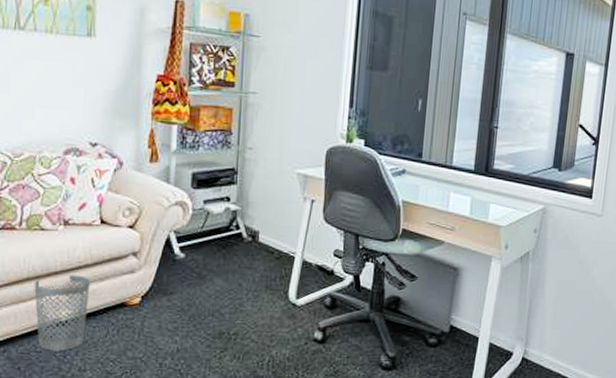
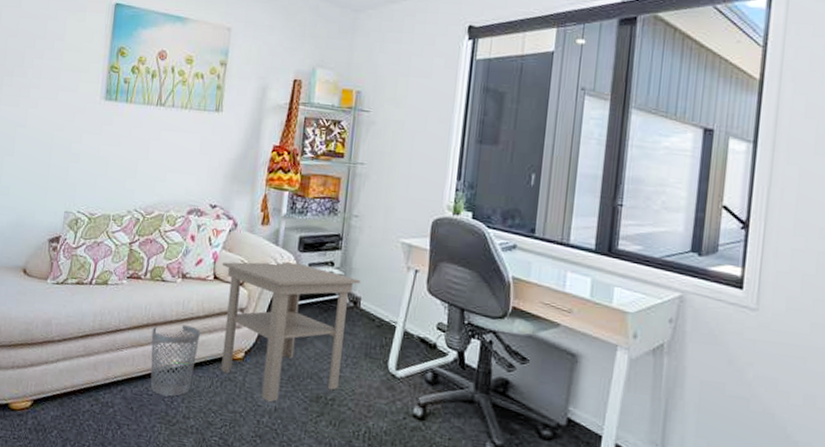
side table: none [108,200,258,345] -> present [221,262,360,403]

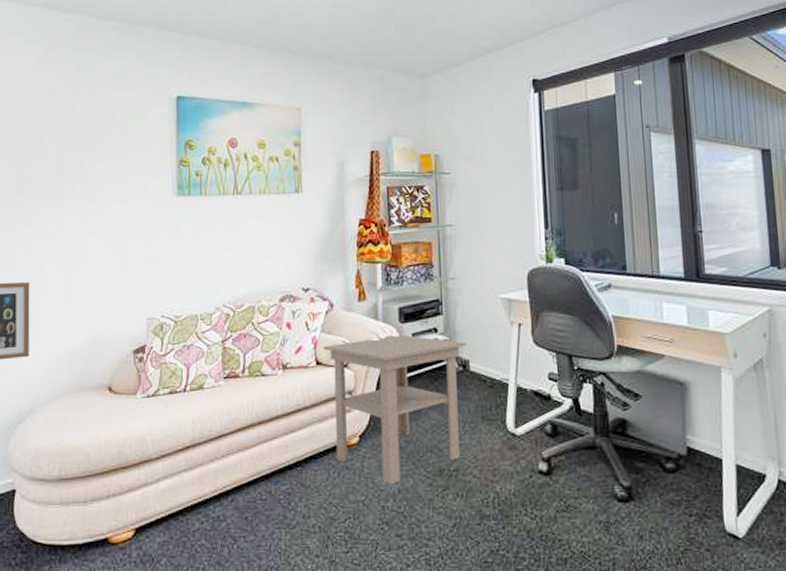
wastebasket: present [150,325,200,396] -> none [258,418,310,498]

